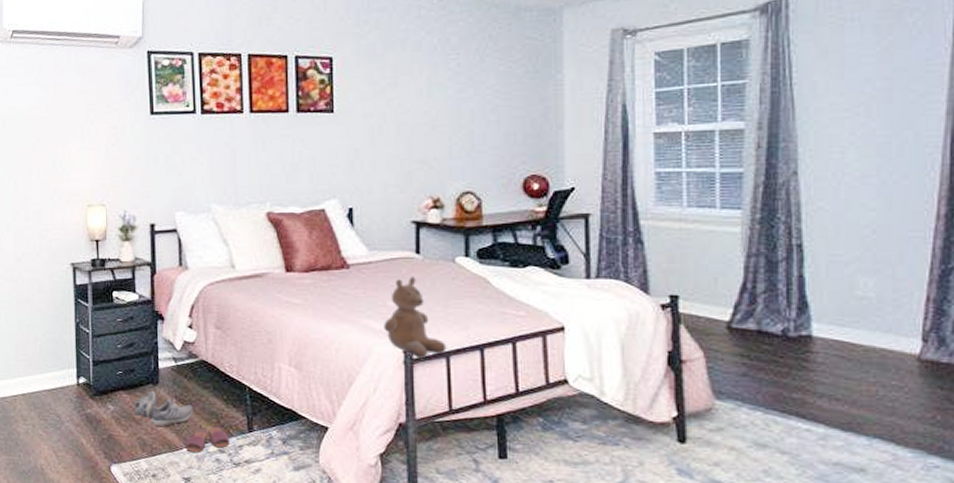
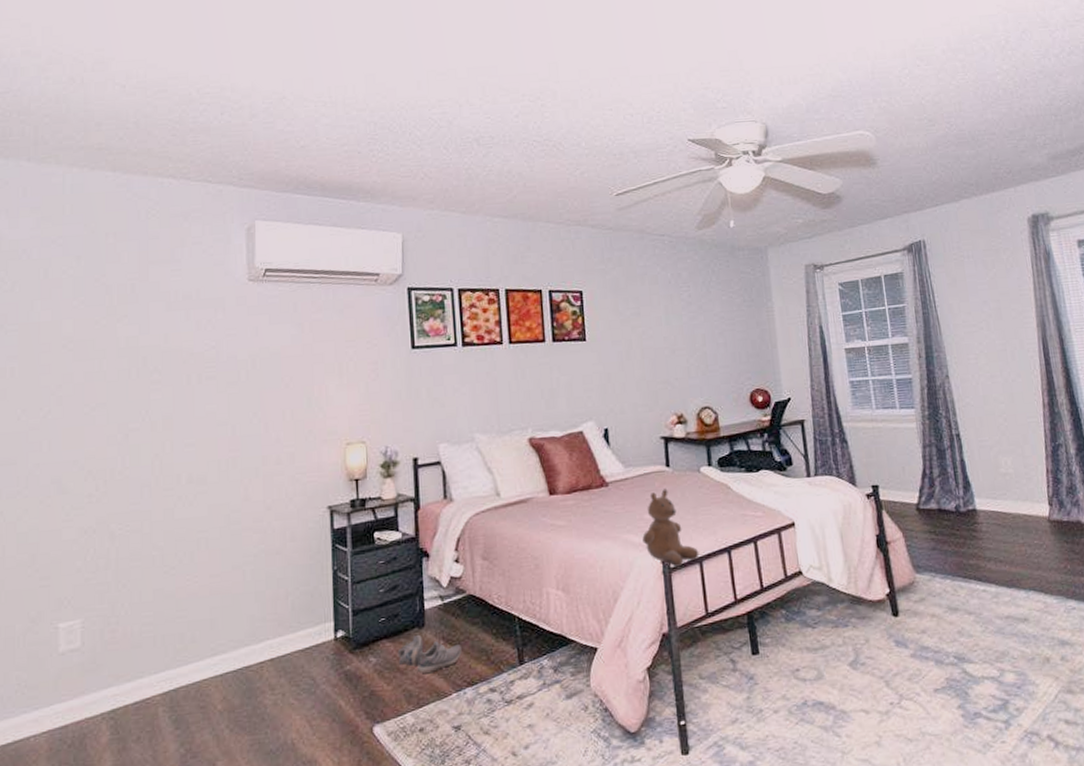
slippers: present [186,426,230,453] -> none [455,664,501,697]

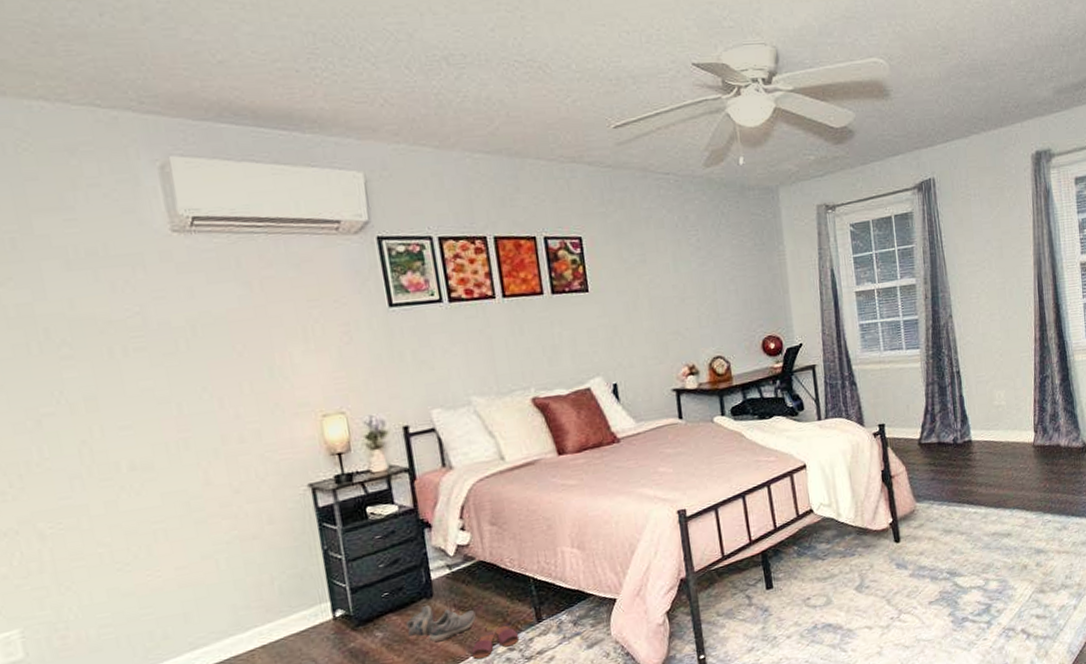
slippers: none [455,664,501,697] -> present [472,625,520,659]
teddy bear: present [642,489,699,567] -> none [657,441,715,516]

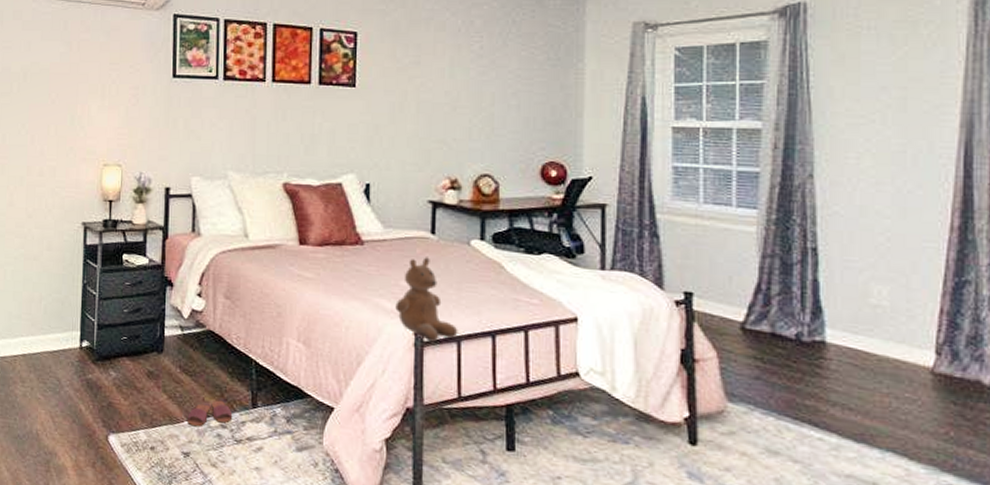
athletic shoe: present [405,604,476,642] -> none [136,358,197,398]
teddy bear: none [657,441,715,516] -> present [395,257,458,342]

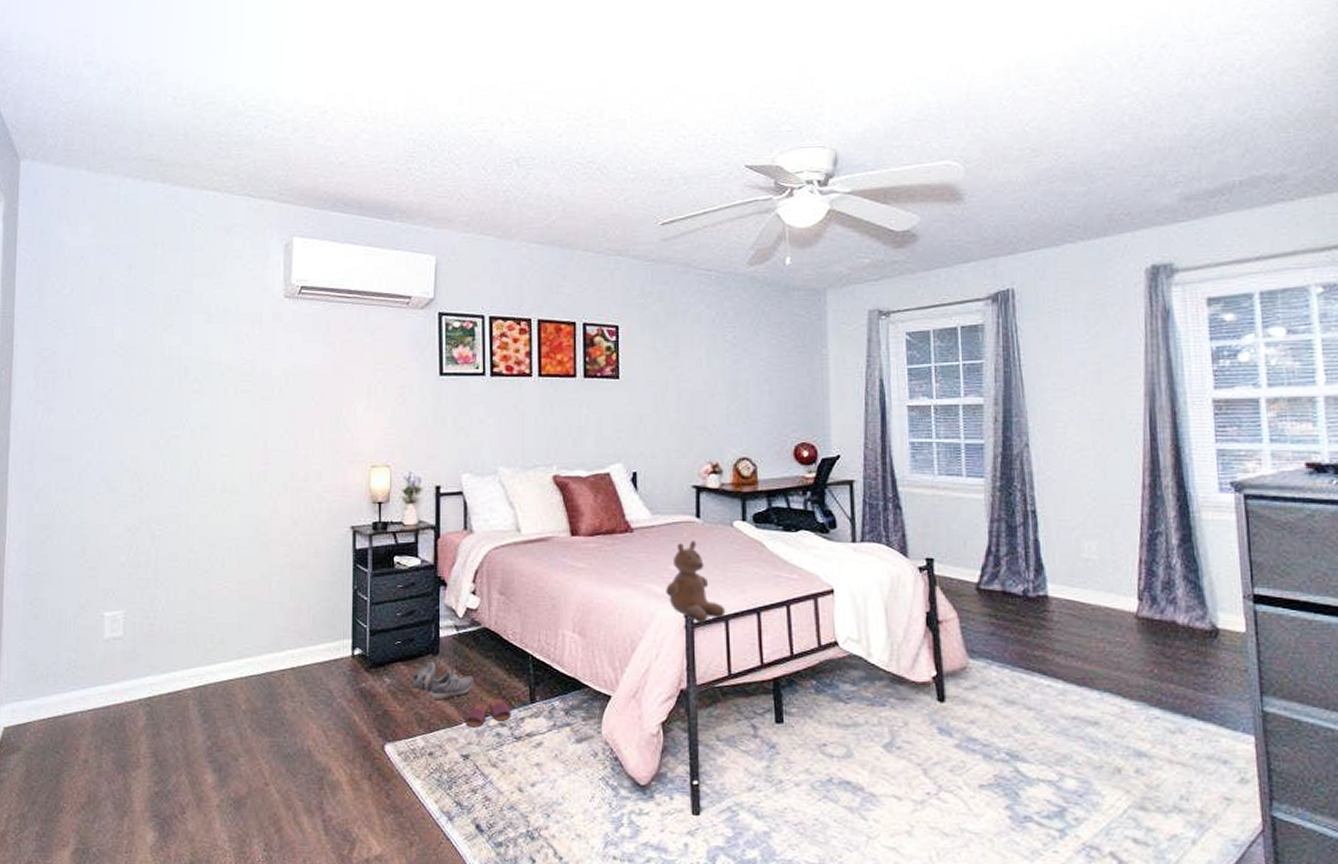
athletic shoe: none [136,358,197,398] -> present [411,661,474,701]

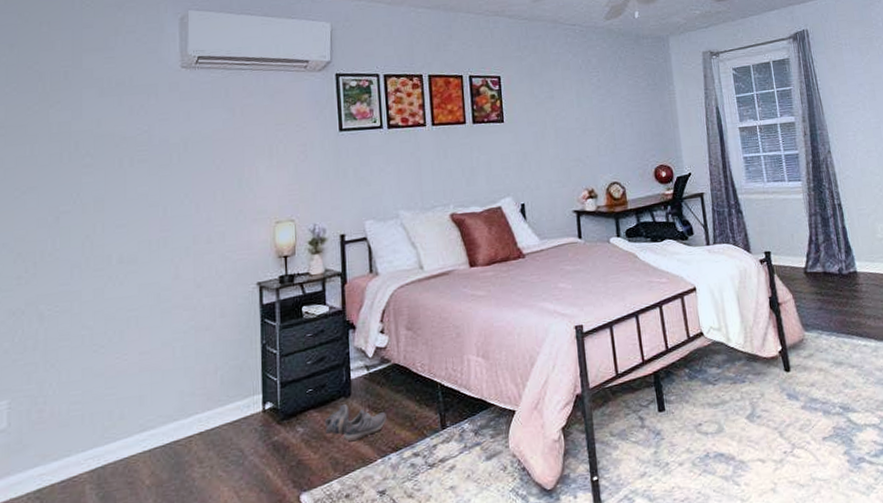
slippers: present [466,698,512,728] -> none [380,429,424,463]
teddy bear: present [666,540,726,623] -> none [557,259,610,332]

